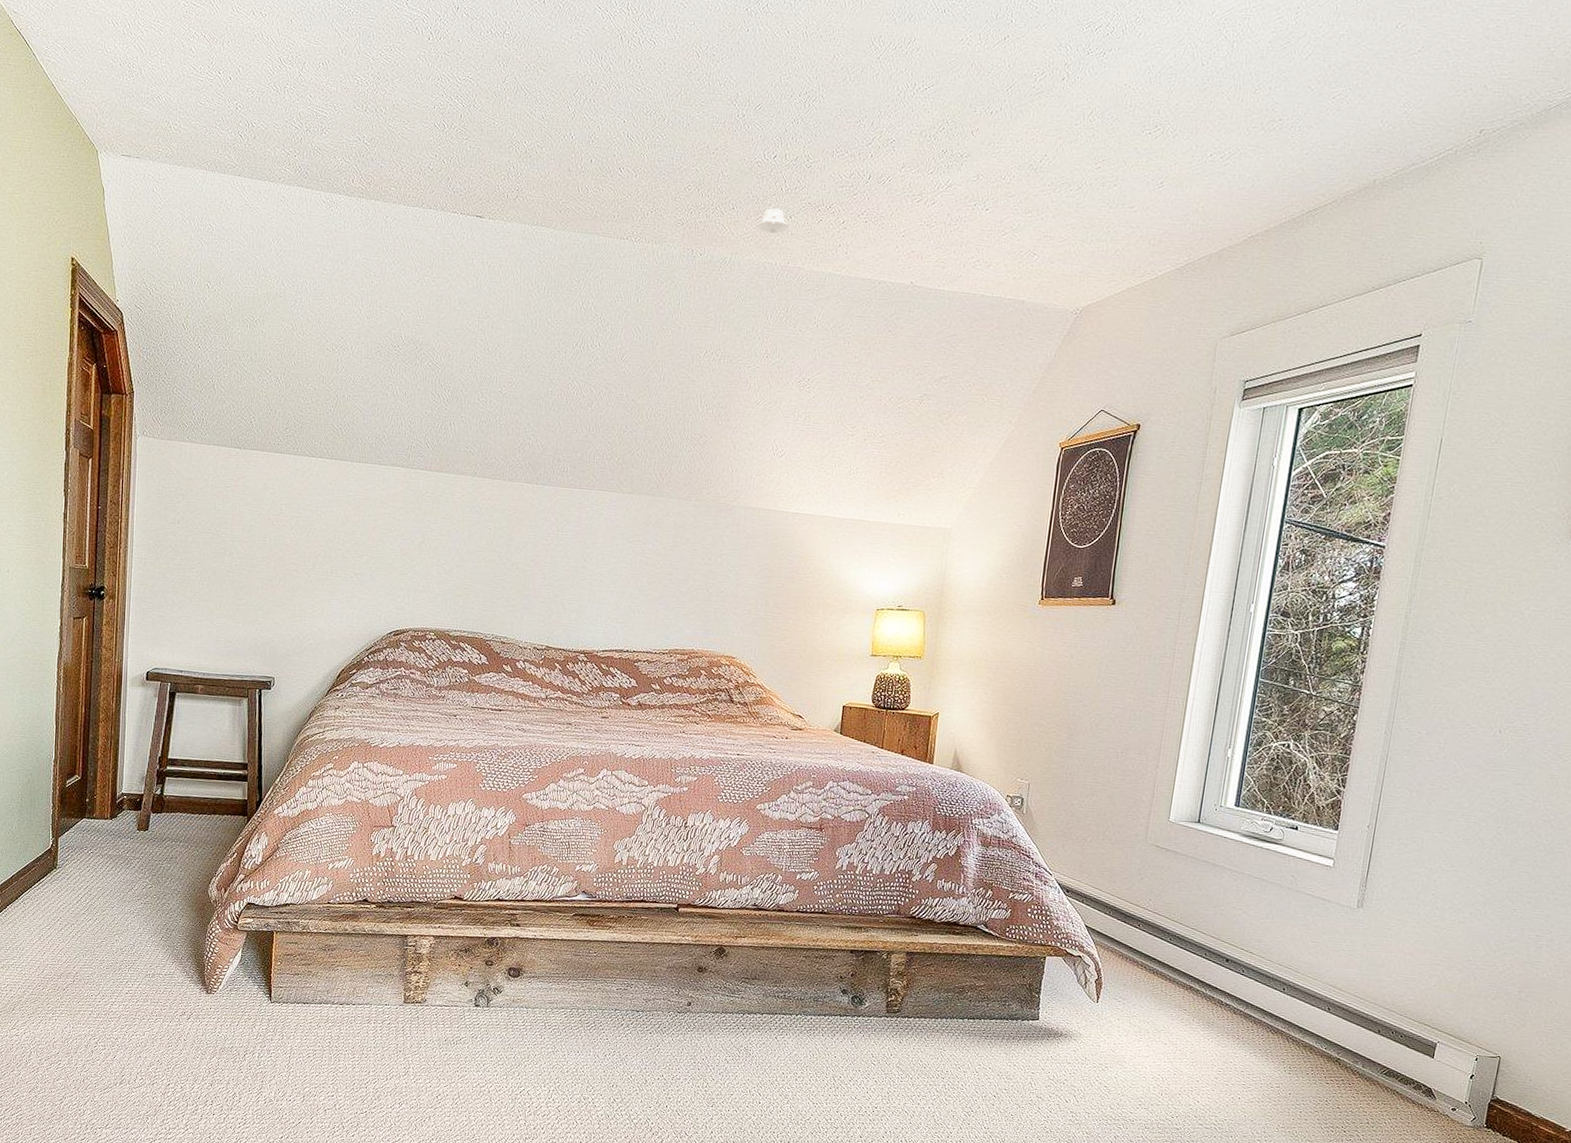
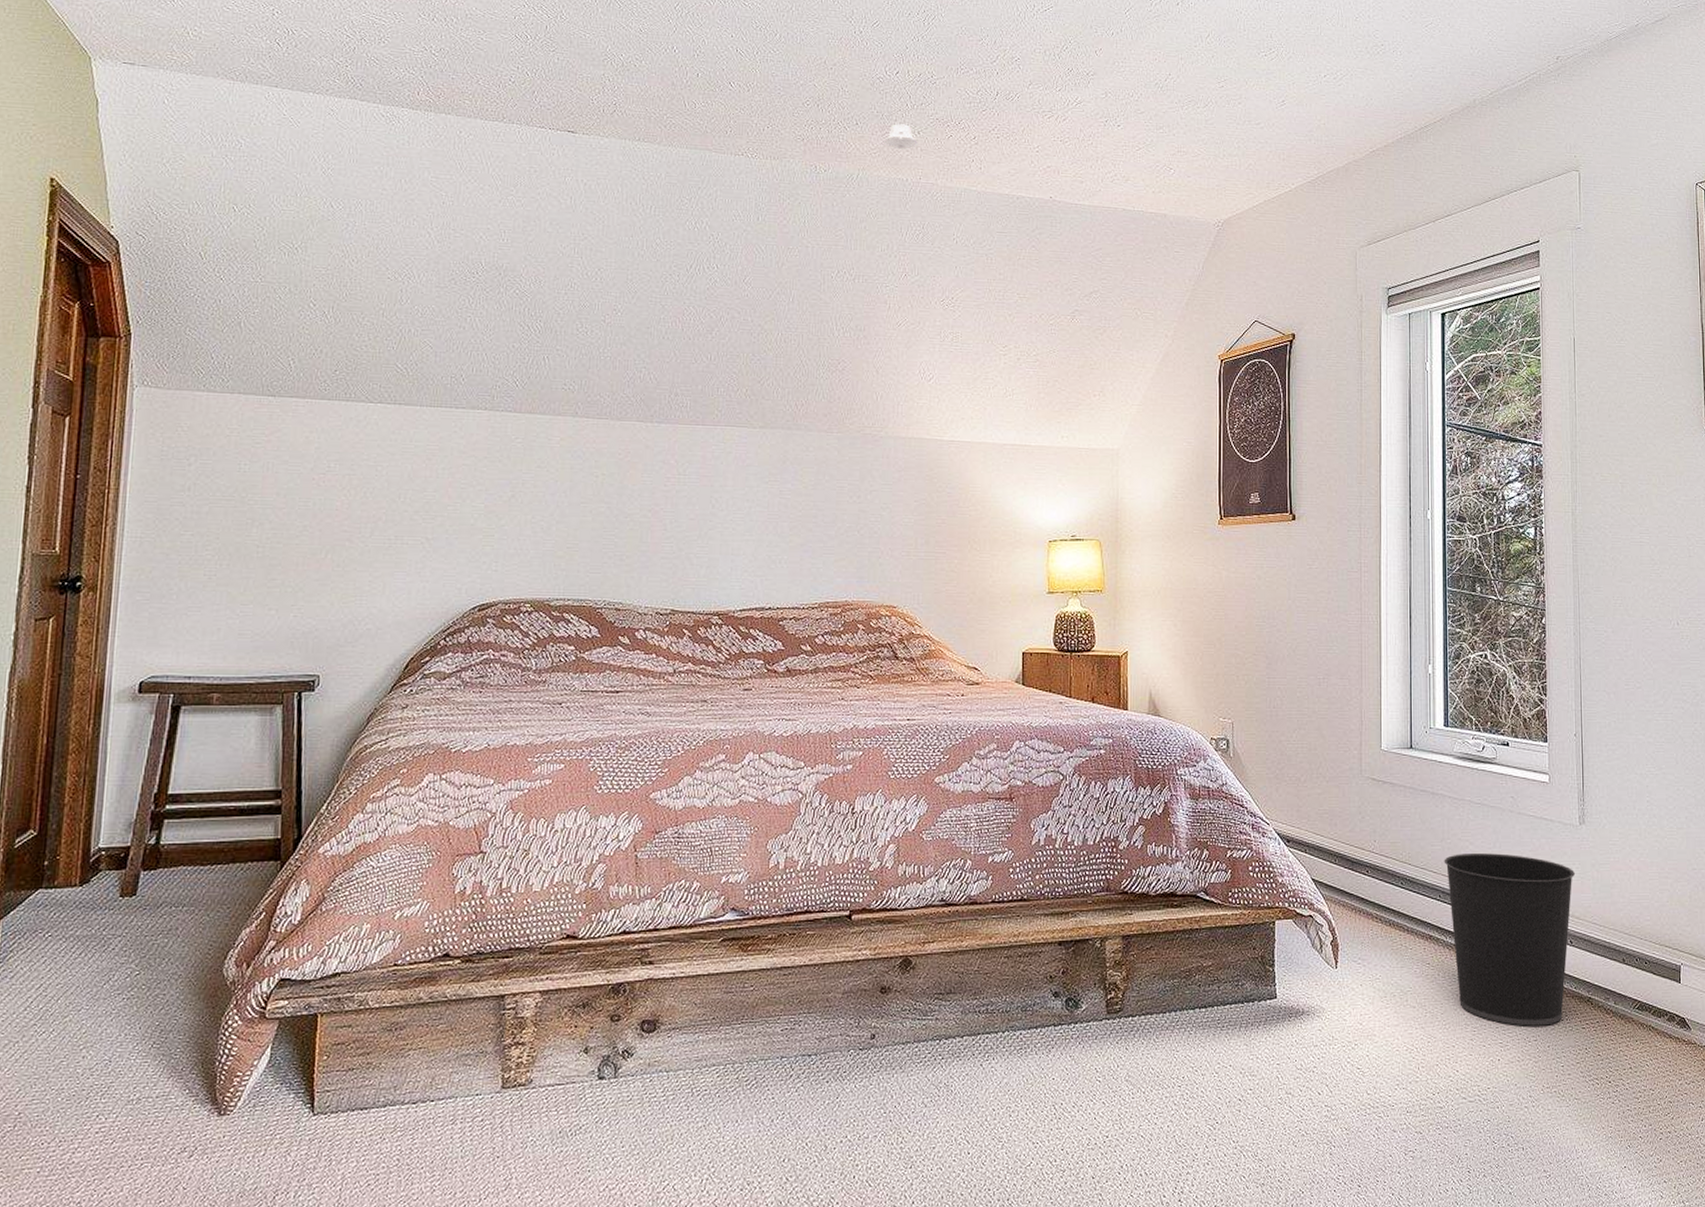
wastebasket: none [1209,920,1345,1077] -> present [1444,853,1576,1026]

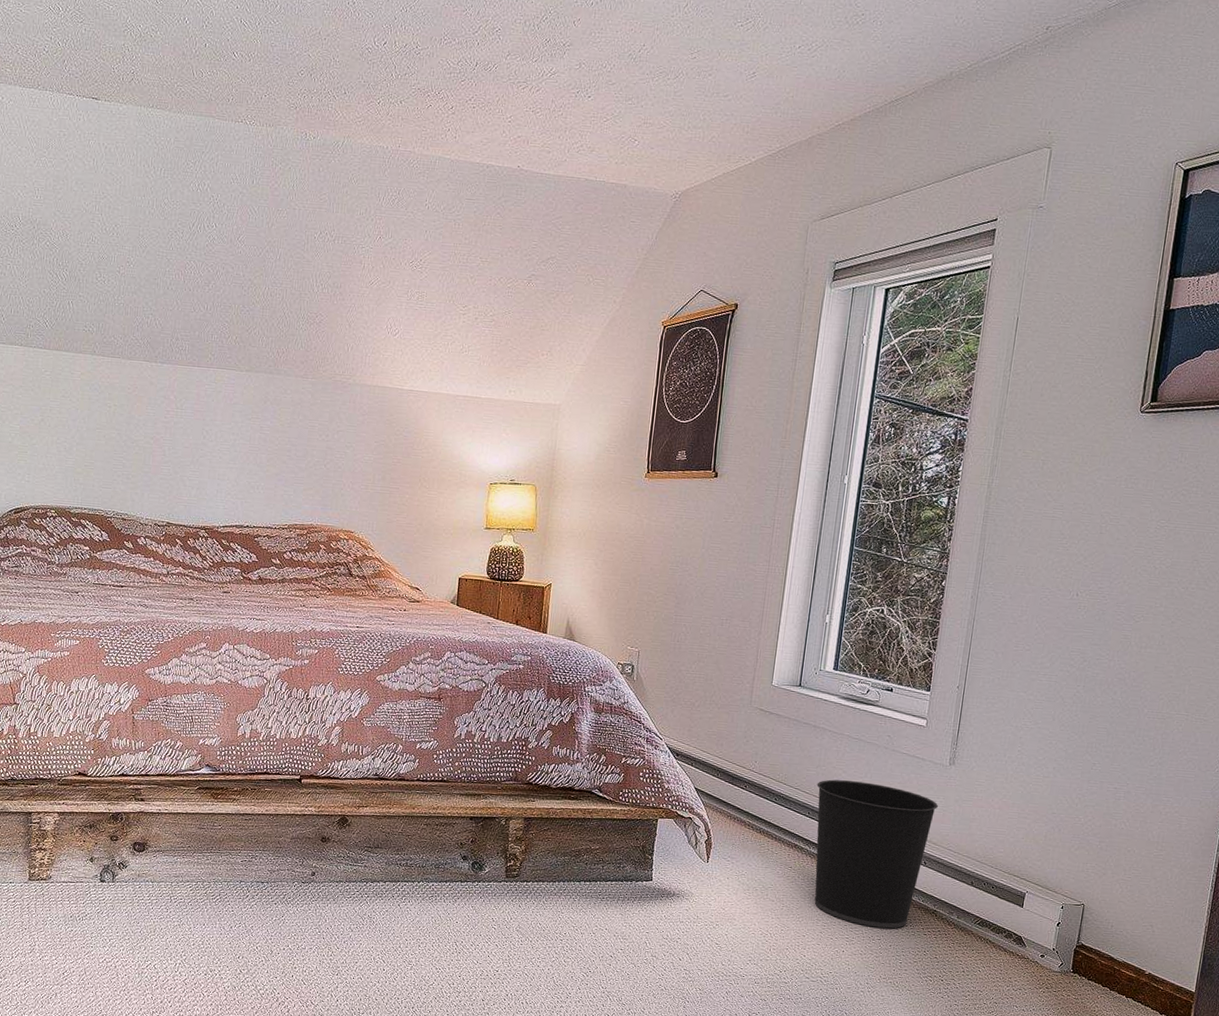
recessed light: present [882,123,919,150] -> none [367,93,401,118]

